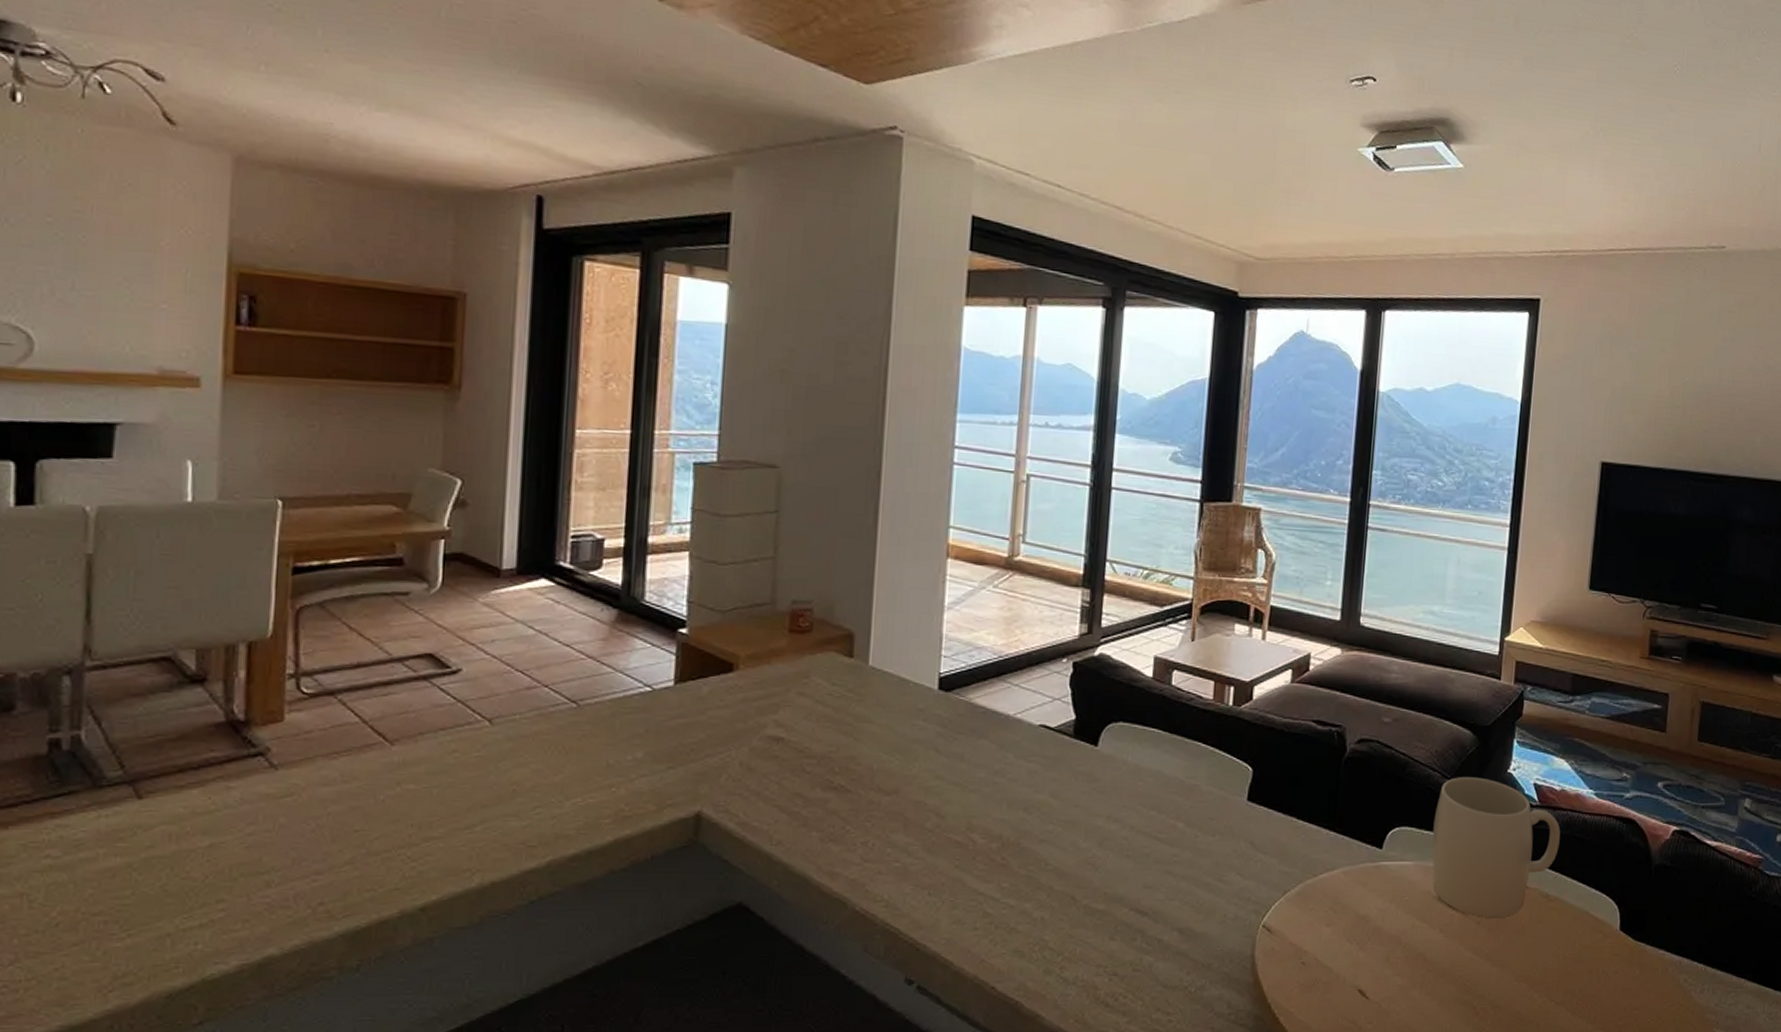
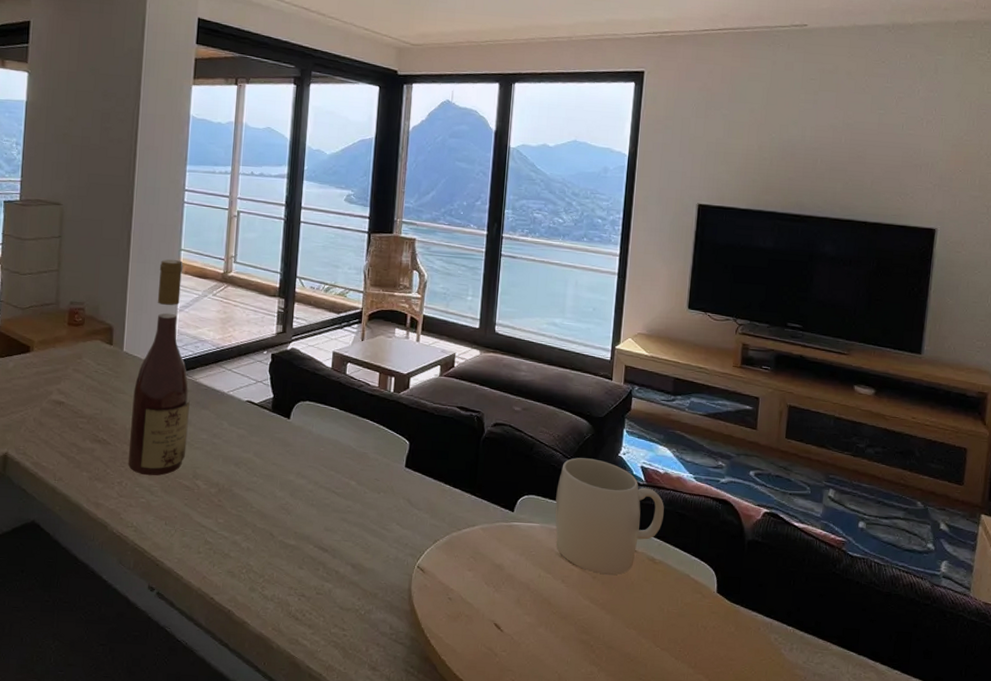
wine bottle: none [875,540,962,831] -> present [127,259,190,476]

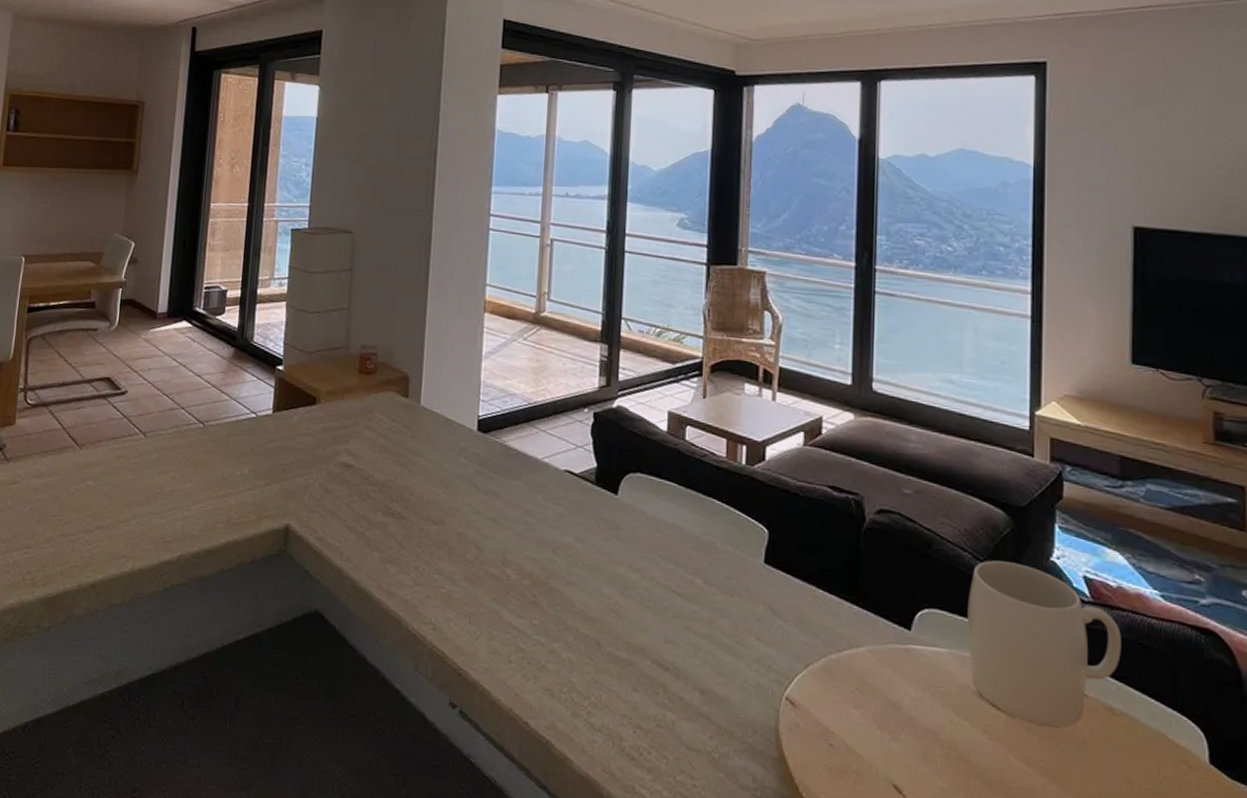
wine bottle: present [127,259,190,476] -> none [425,296,497,561]

